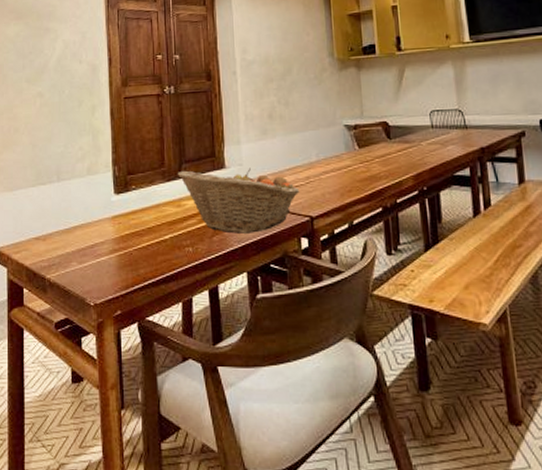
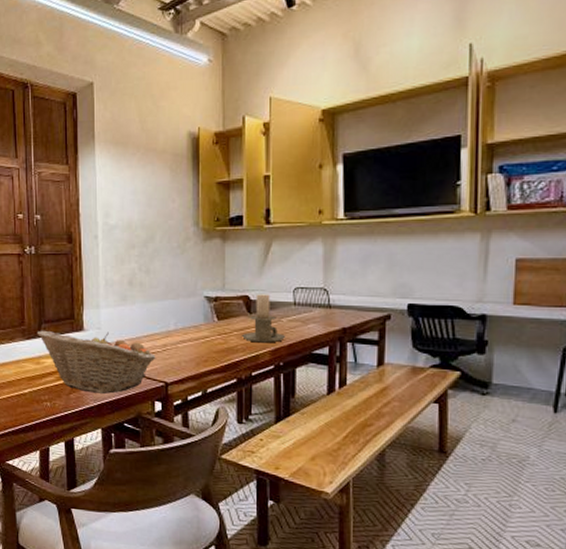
candle holder: none [382,119,427,169] -> present [241,294,286,343]

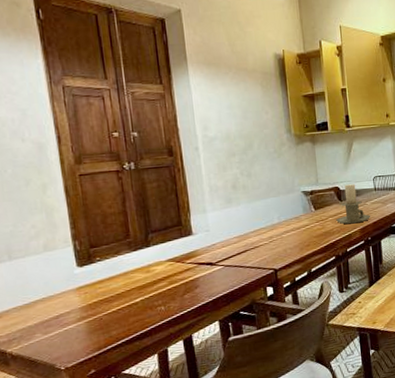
fruit basket: present [36,330,156,394] -> none [144,232,264,290]

